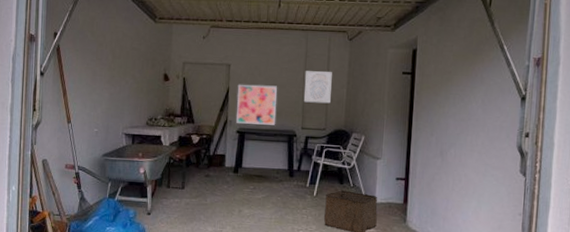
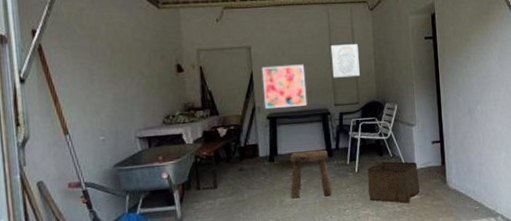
stool: none [249,167,289,213] -> present [290,149,332,199]

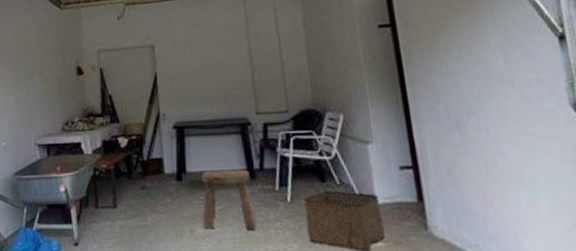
wall art: present [261,64,308,109] -> none [166,64,222,116]
wall art: present [330,44,360,78] -> none [248,38,289,80]

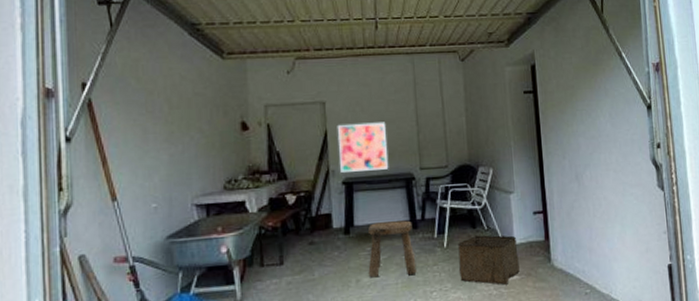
wall art: none [166,64,222,116] -> present [337,122,389,173]

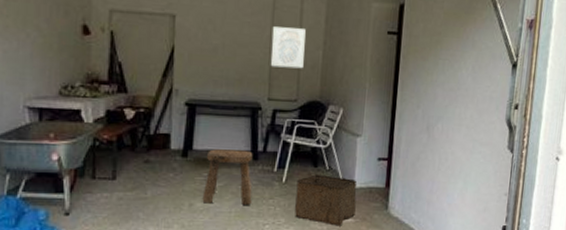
wall art: present [337,122,389,173] -> none [183,41,238,96]
wall art: none [415,99,449,138] -> present [270,26,306,69]

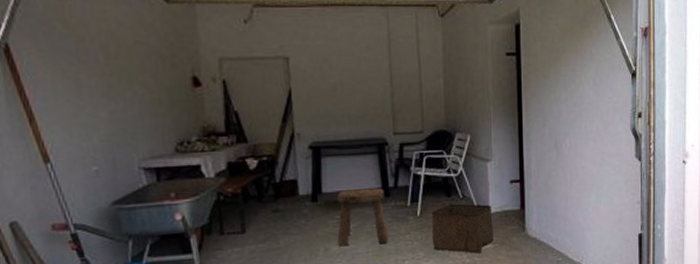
wall art: present [270,26,306,69] -> none [390,59,426,100]

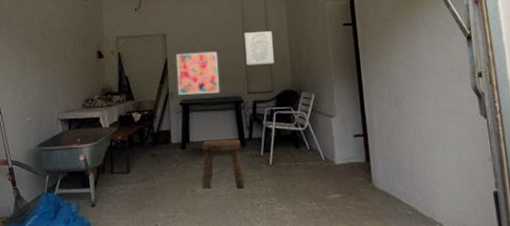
wall art: none [302,81,360,136] -> present [175,51,220,95]
wall art: none [390,59,426,100] -> present [244,31,274,65]
storage bin: present [432,203,493,254] -> none [282,154,341,202]

